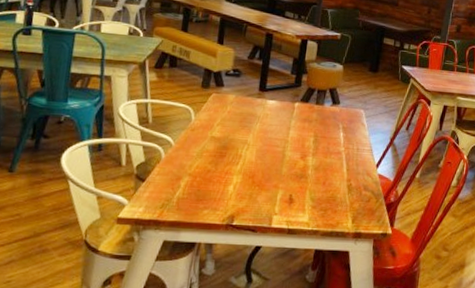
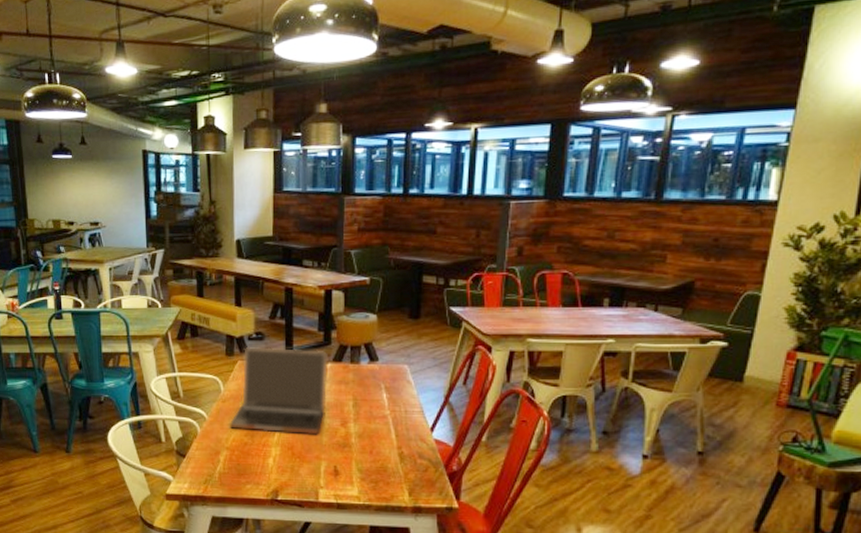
laptop: none [195,81,297,166] -> present [229,346,328,435]

